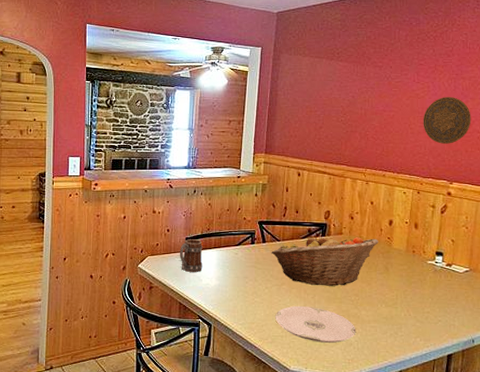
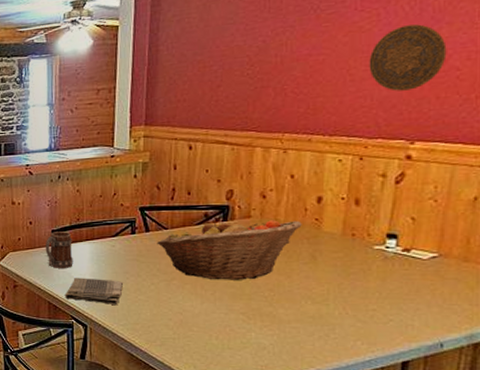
dish towel: none [194,281,244,306] -> present [65,278,124,304]
plate: present [275,305,356,343] -> none [164,303,272,346]

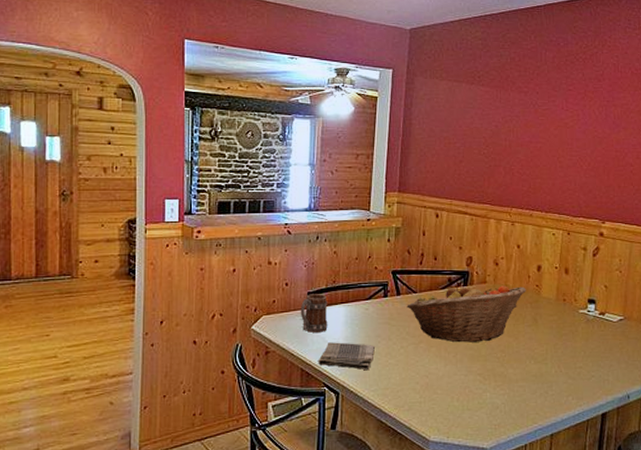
decorative plate: present [369,24,447,91] -> none [572,126,624,179]

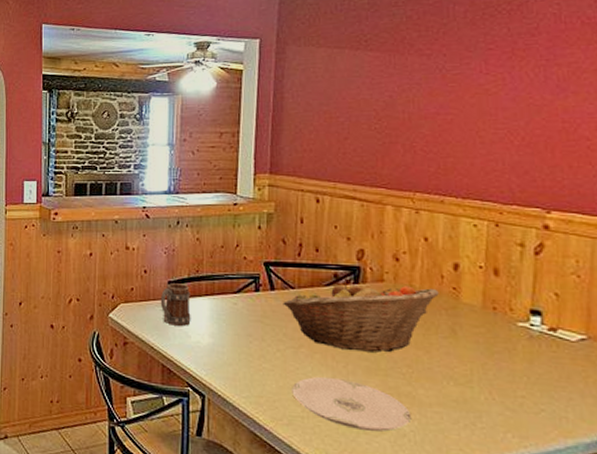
dish towel: present [318,342,376,370] -> none [180,338,247,372]
plate: none [412,366,503,407] -> present [292,377,412,432]

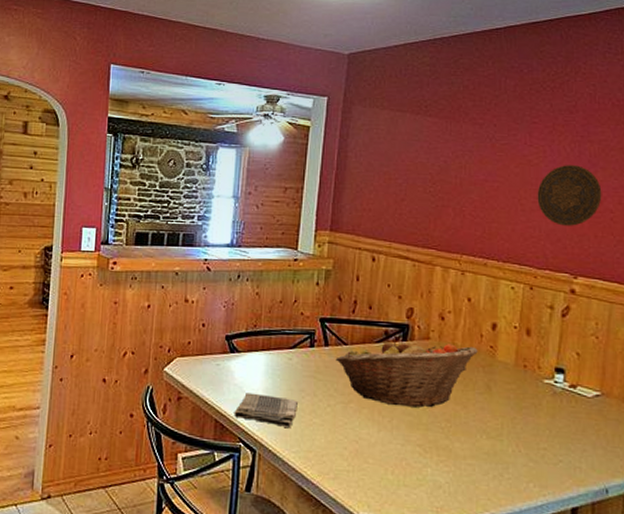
mug: present [160,283,191,326] -> none [216,337,247,381]
dish towel: none [180,338,247,372] -> present [234,393,299,427]
plate: present [292,377,412,432] -> none [340,431,447,484]
decorative plate: none [497,91,576,157] -> present [537,165,602,226]

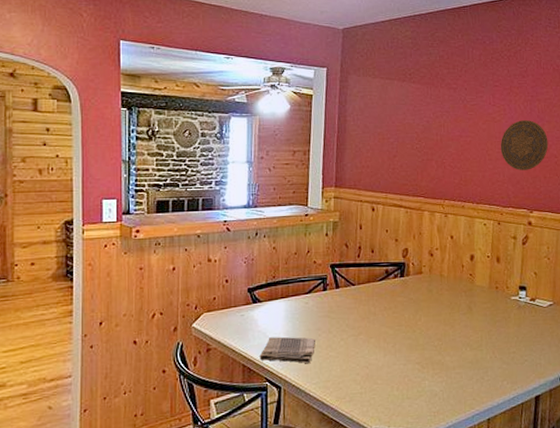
fruit basket: present [335,338,478,408] -> none [346,275,460,333]

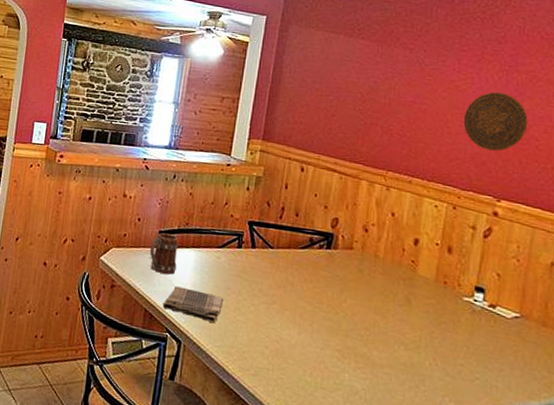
mug: none [240,289,269,328] -> present [149,233,179,275]

